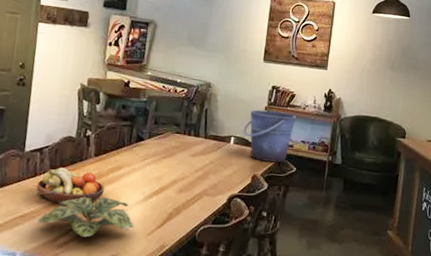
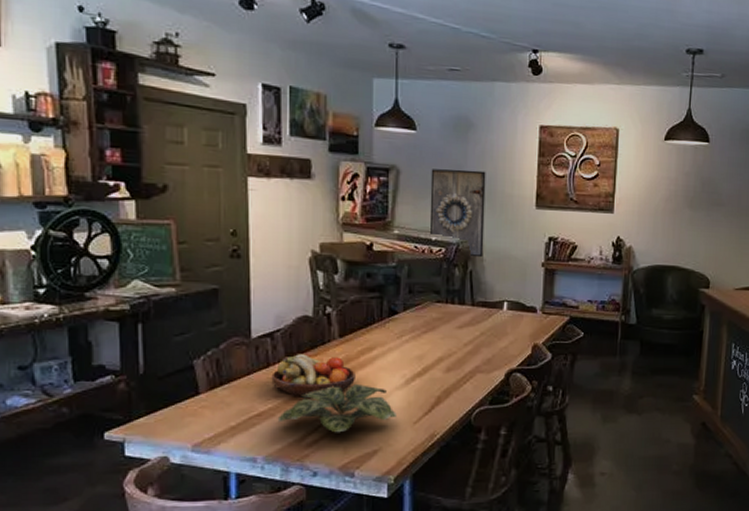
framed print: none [176,25,226,99] -> present [429,169,486,258]
bucket: present [243,109,296,163] -> none [517,267,580,328]

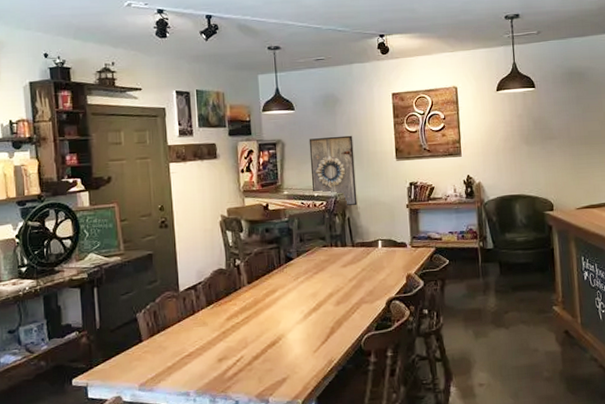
fruit bowl: present [271,354,355,396] -> none [197,300,263,337]
plant: present [277,385,396,433] -> none [203,322,299,366]

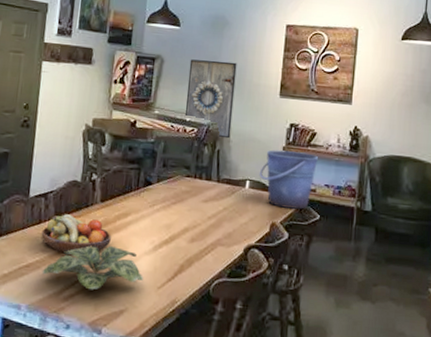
fruit bowl: none [197,300,263,337] -> present [41,214,111,253]
plant: none [203,322,299,366] -> present [42,245,143,290]
bucket: none [389,206,439,260] -> present [259,150,318,210]

